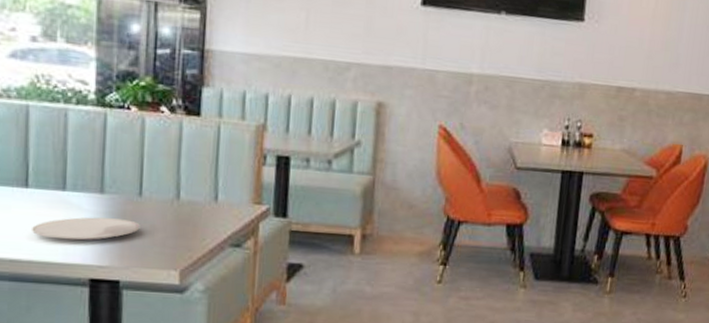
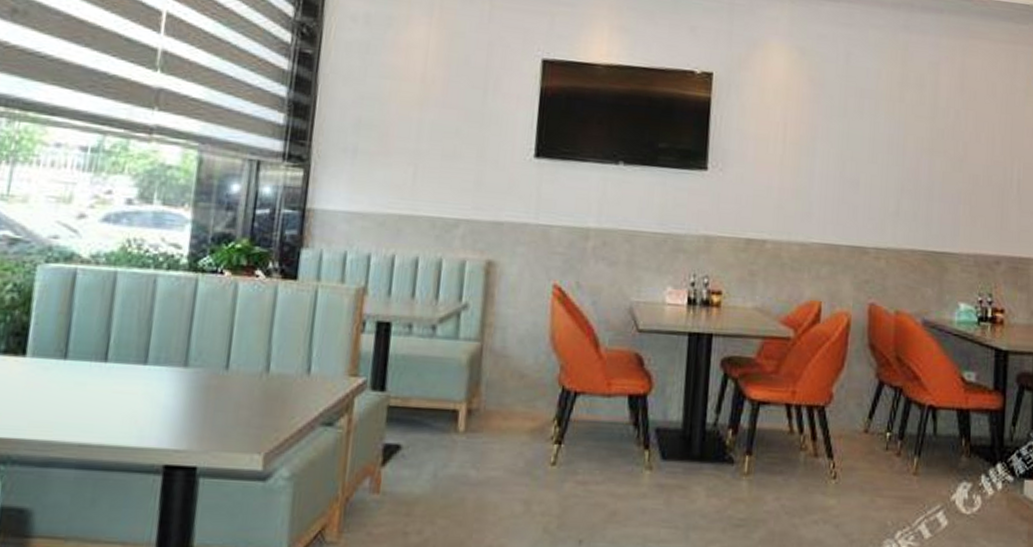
plate: present [32,217,140,241] -> none [106,394,224,421]

